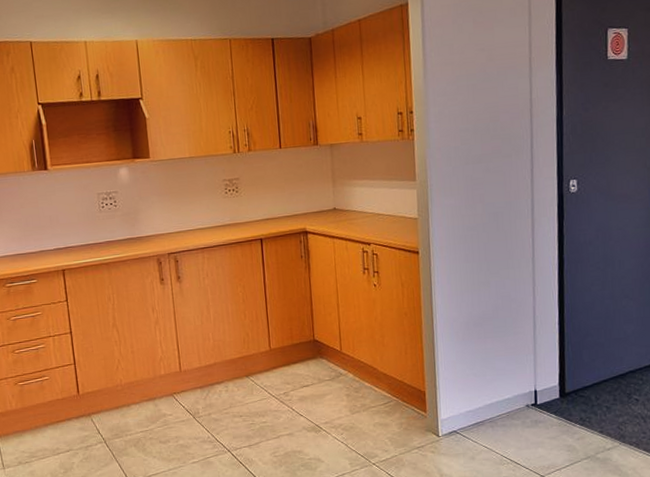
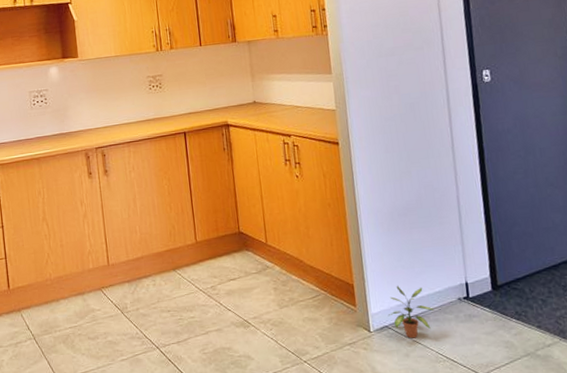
potted plant: none [457,392,503,443] -> present [388,285,435,339]

